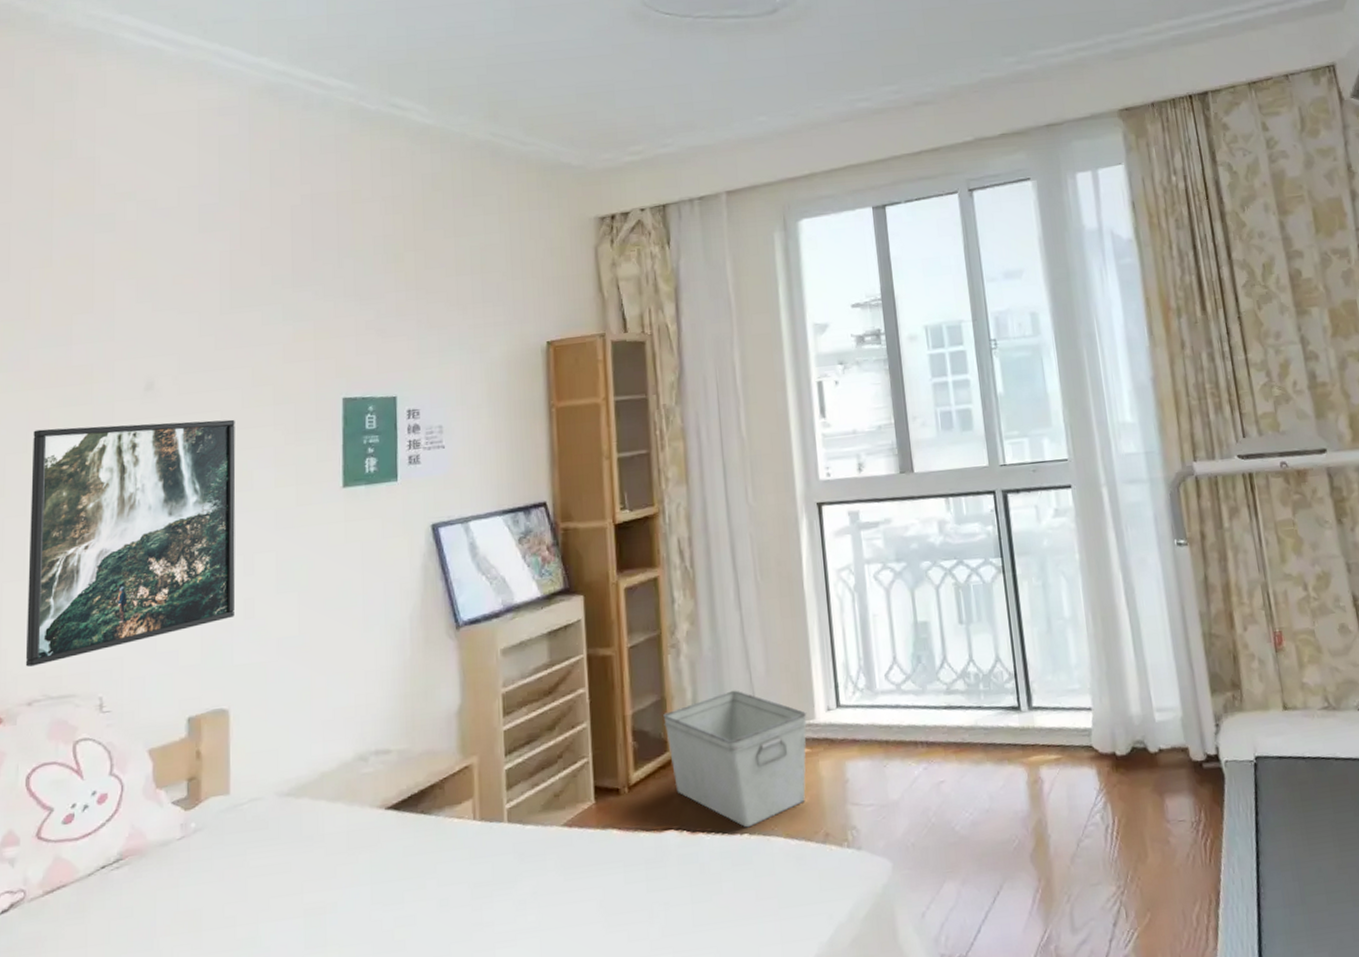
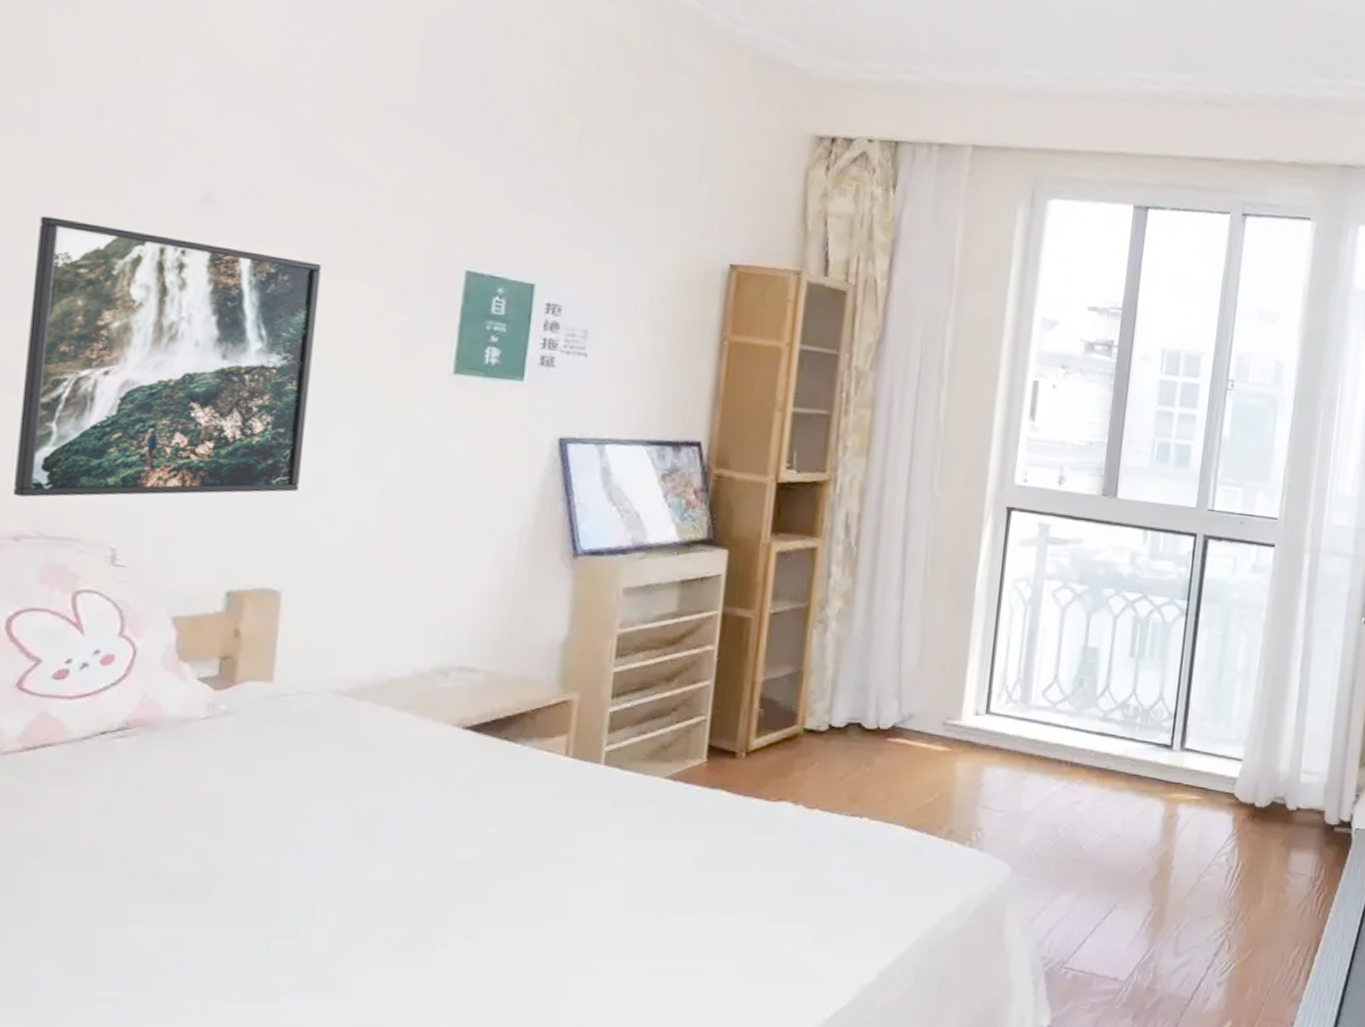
storage bin: present [663,690,807,828] -> none [796,677,954,812]

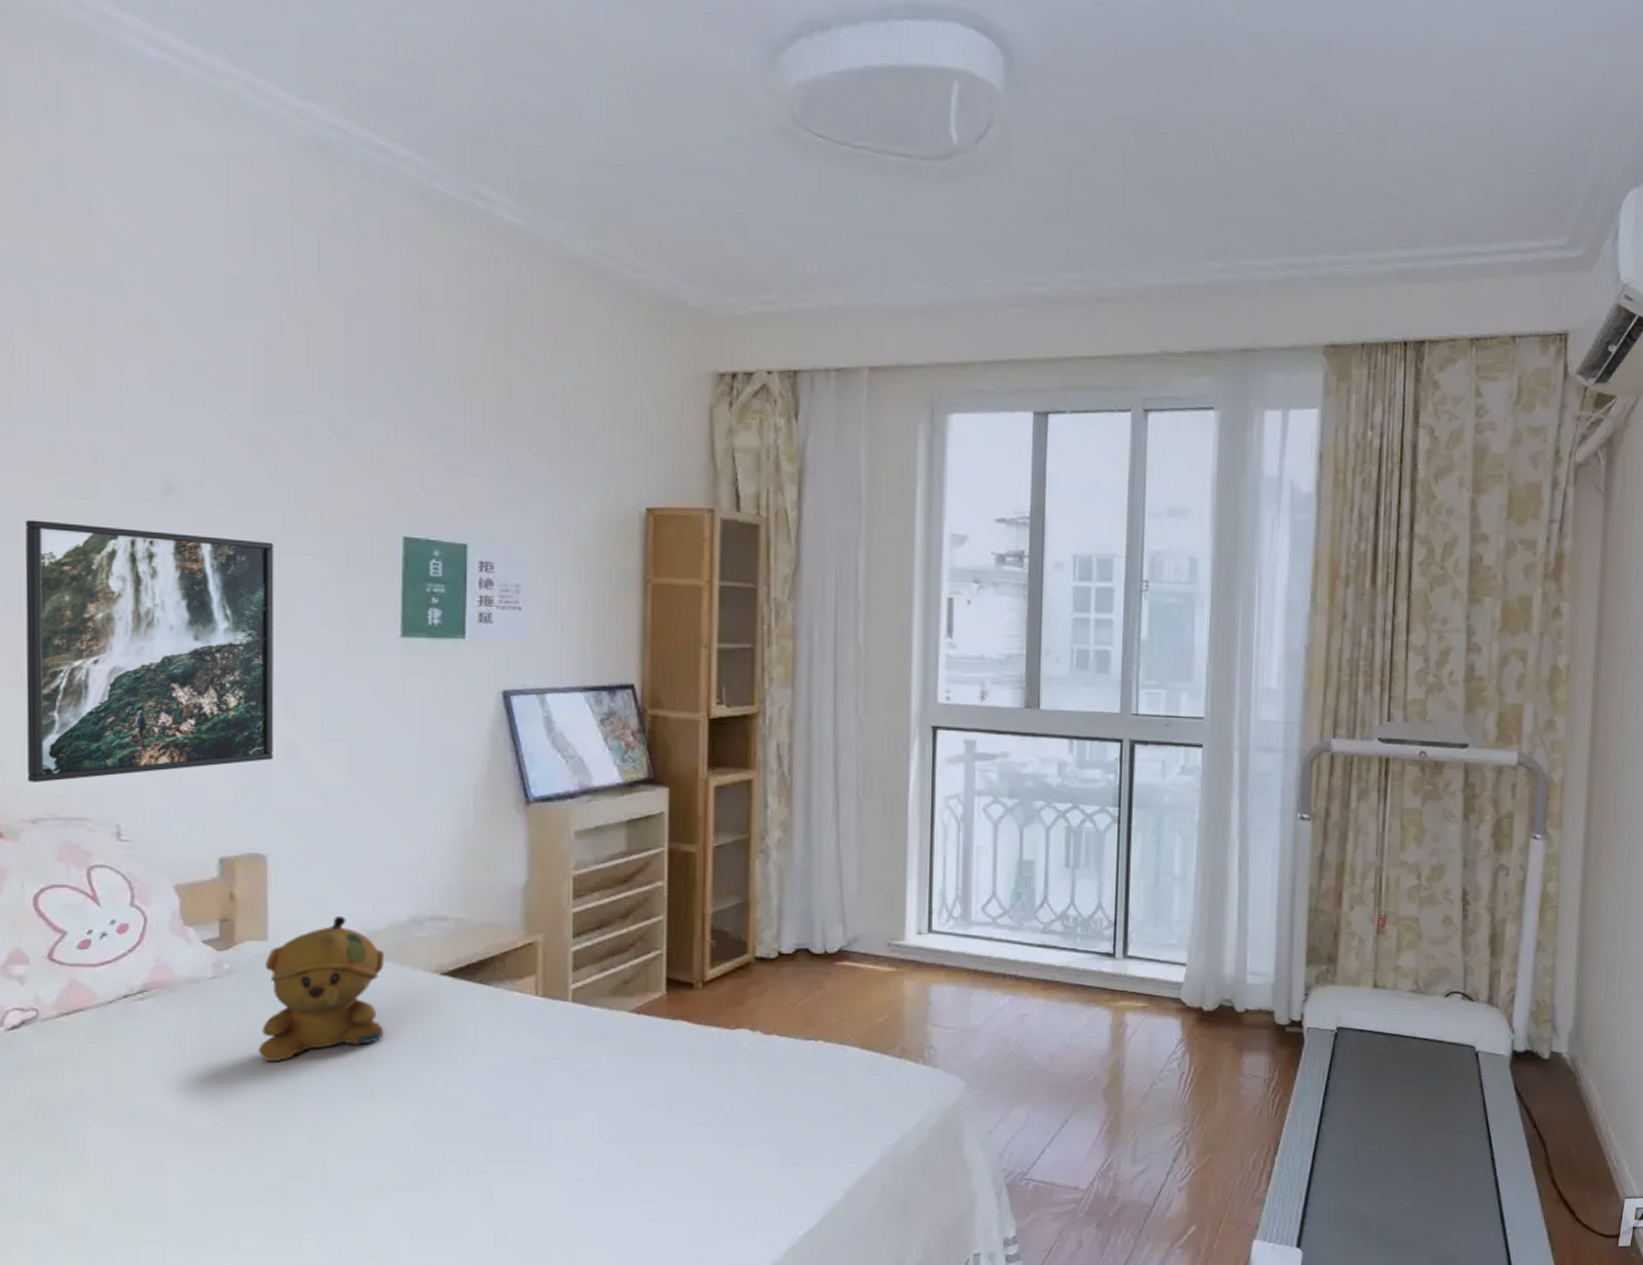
stuffed bear: none [251,660,404,811] -> present [259,915,385,1061]

